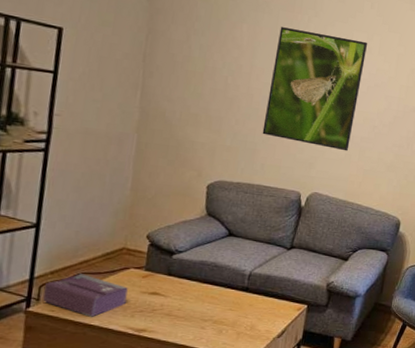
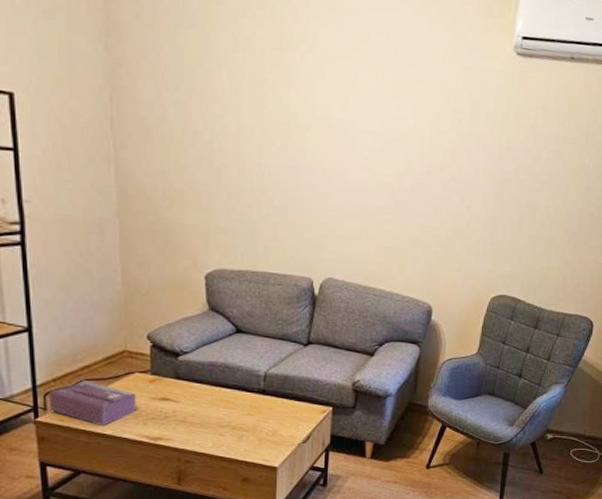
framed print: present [262,26,368,151] -> none [260,70,378,226]

